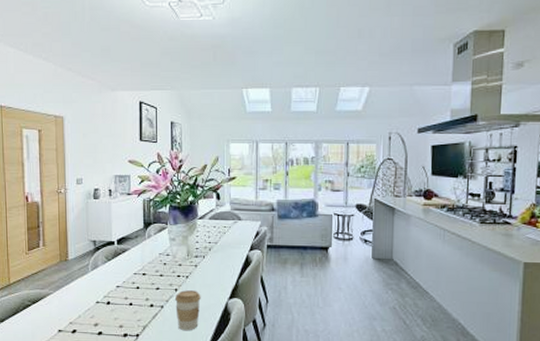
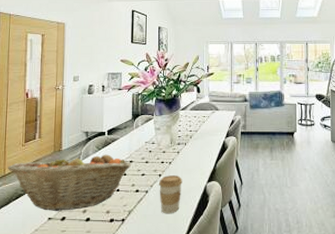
fruit basket: none [12,262,145,323] -> present [8,152,132,211]

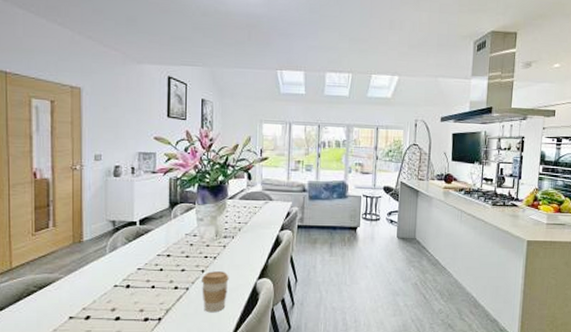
fruit basket: present [8,152,132,211] -> none [15,244,170,309]

